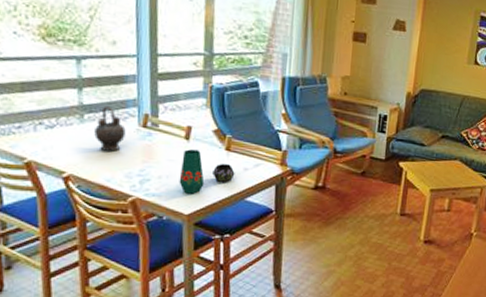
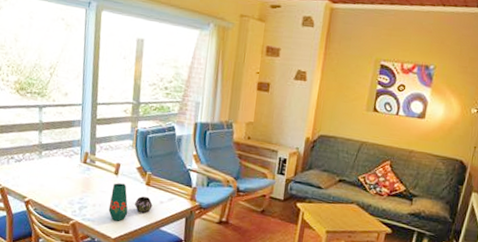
teapot: present [94,106,126,151] -> none [48,145,71,182]

